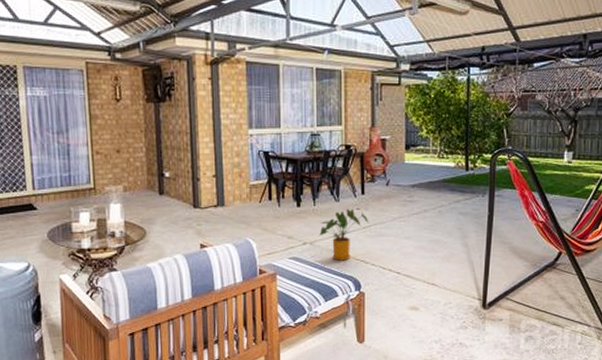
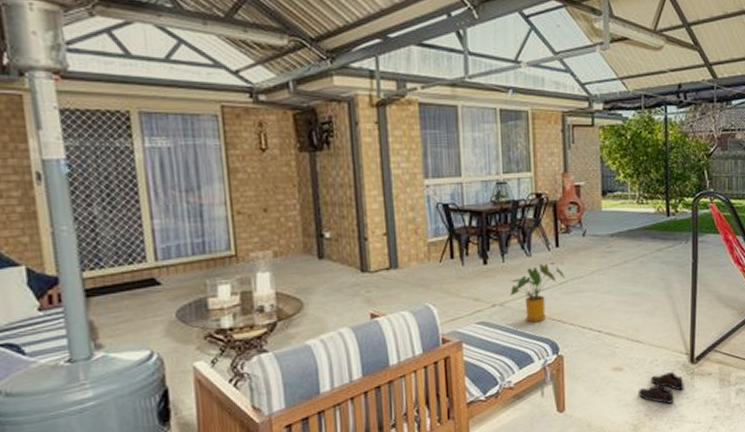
shoe: none [431,314,476,344] -> present [637,371,684,404]

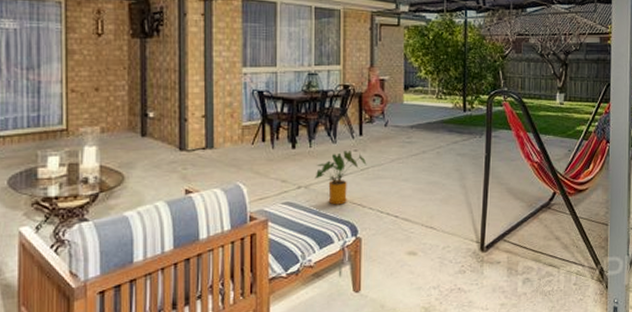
shoe: present [637,371,684,404] -> none [430,258,474,289]

